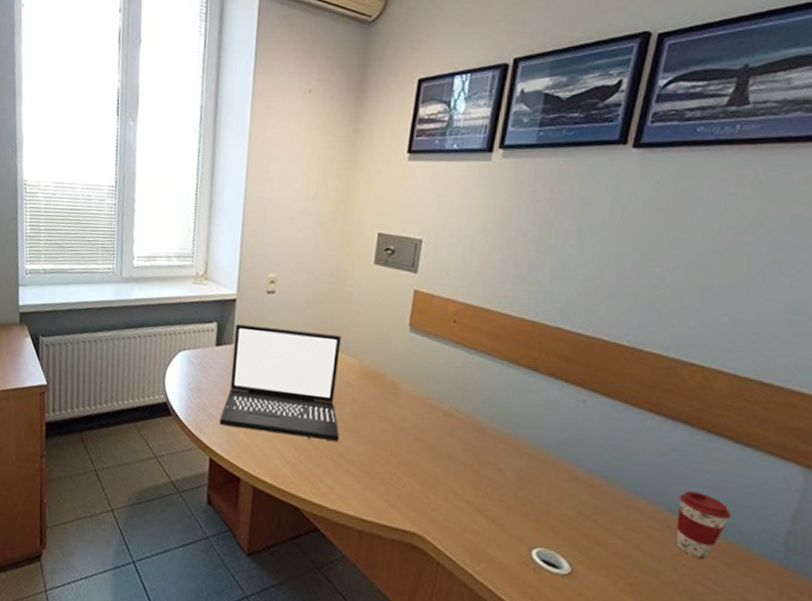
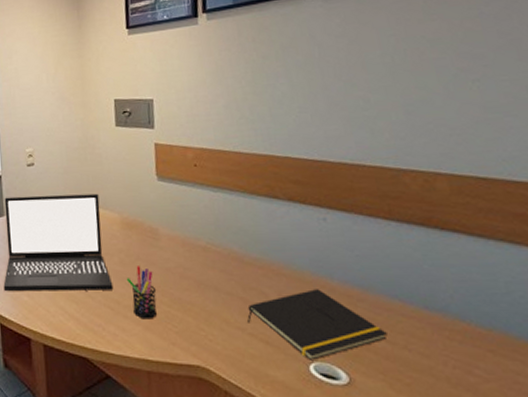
pen holder: none [354,420,386,478] -> present [126,266,157,320]
notepad: none [477,473,622,546] -> present [247,289,387,360]
coffee cup: present [676,491,732,559] -> none [431,287,484,349]

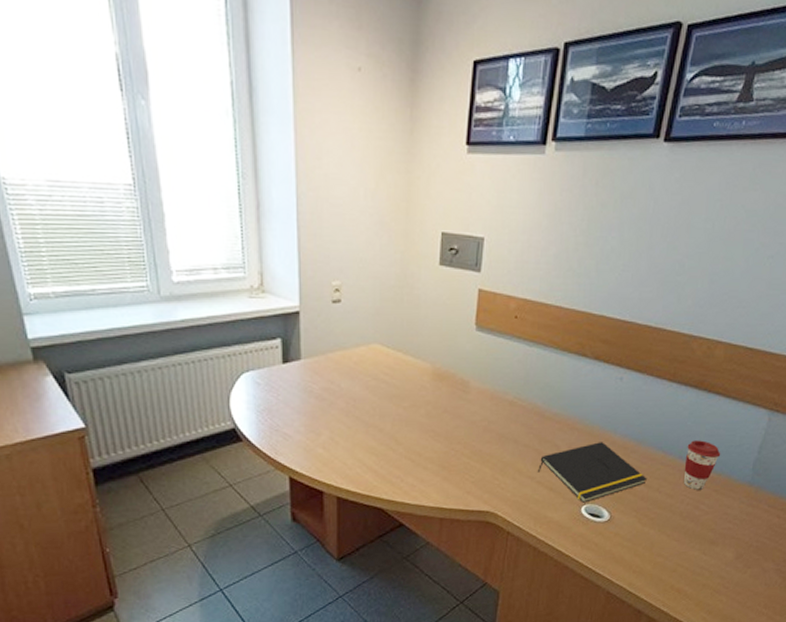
laptop: present [3,193,114,292] -> none [295,338,417,444]
pen holder: present [126,266,157,320] -> none [430,418,459,471]
coffee cup: none [431,287,484,349] -> present [684,440,721,490]

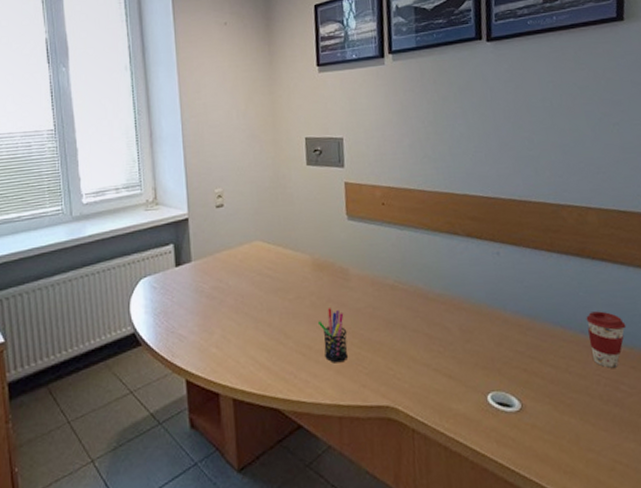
pen holder: none [430,418,459,471] -> present [317,308,348,363]
notepad: present [538,442,647,503] -> none [432,321,552,391]

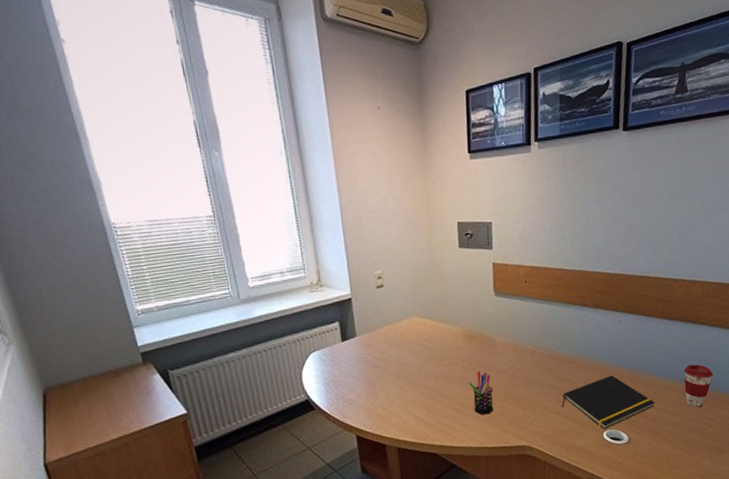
notepad: none [432,321,552,391] -> present [562,375,655,429]

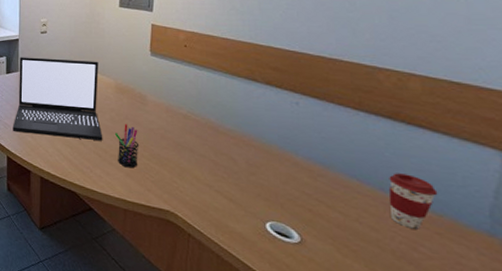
laptop: none [355,310,458,406] -> present [12,57,103,141]
notepad: present [562,375,655,429] -> none [216,161,341,220]

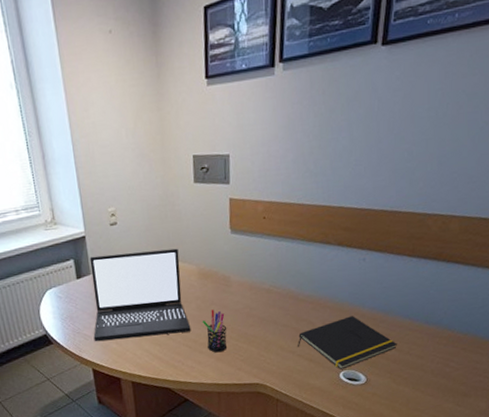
notepad: none [216,161,341,220] -> present [298,316,397,370]
coffee cup: present [388,173,438,230] -> none [431,305,465,350]

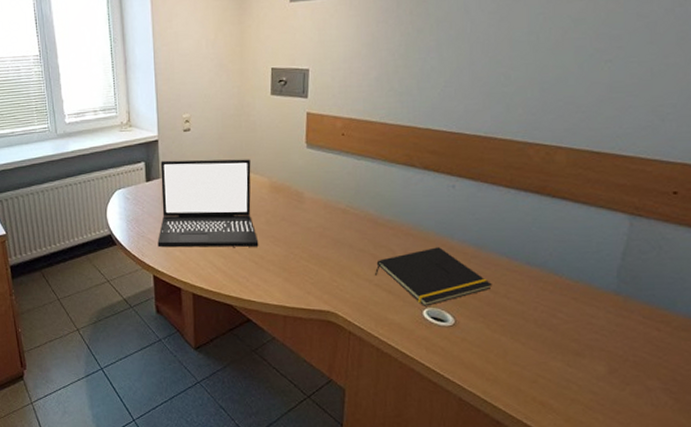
pen holder: present [202,309,227,353] -> none [271,226,298,272]

